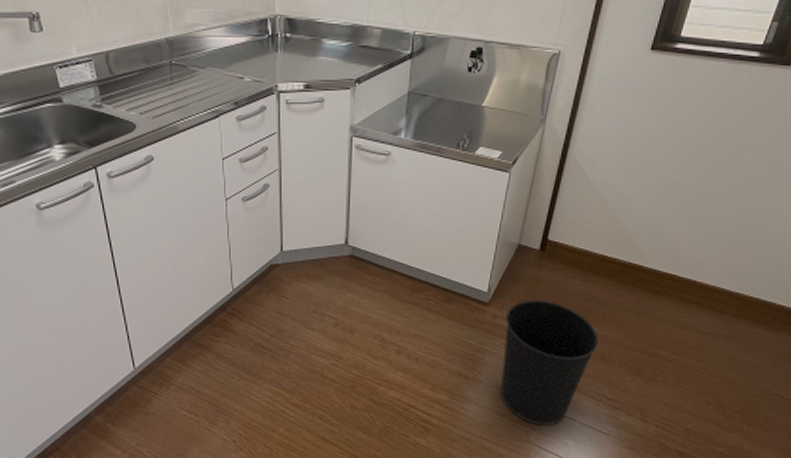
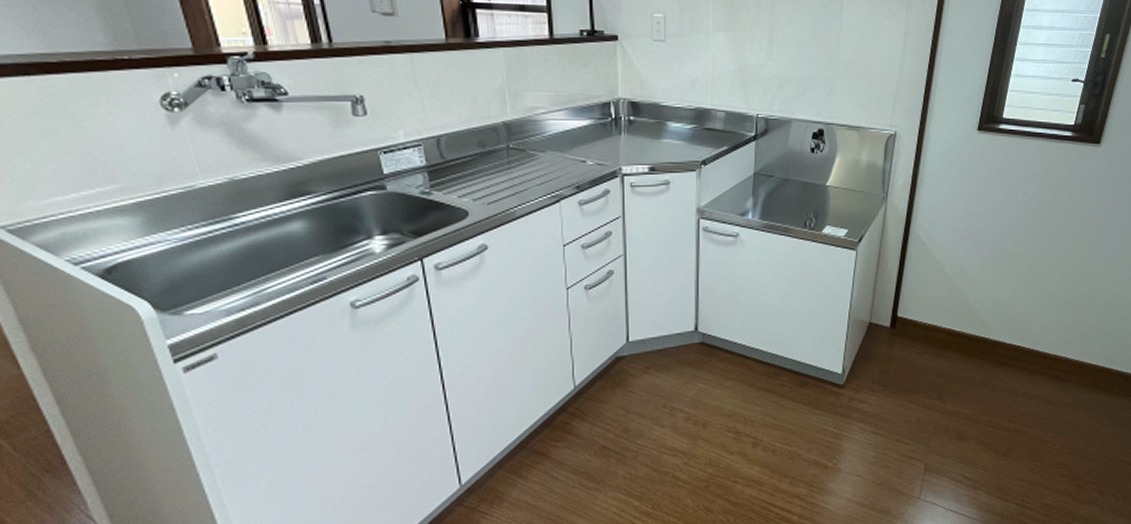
wastebasket: present [500,299,600,425] -> none [860,378,954,514]

